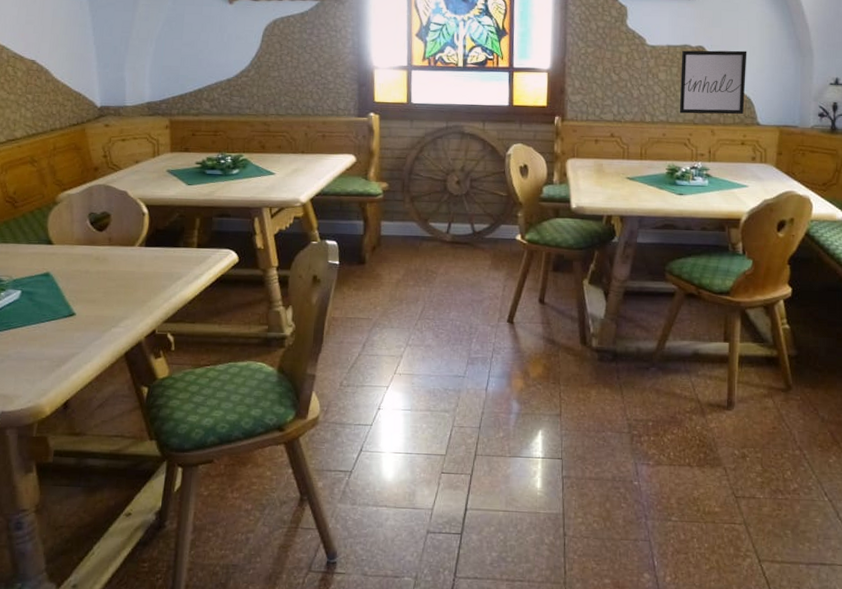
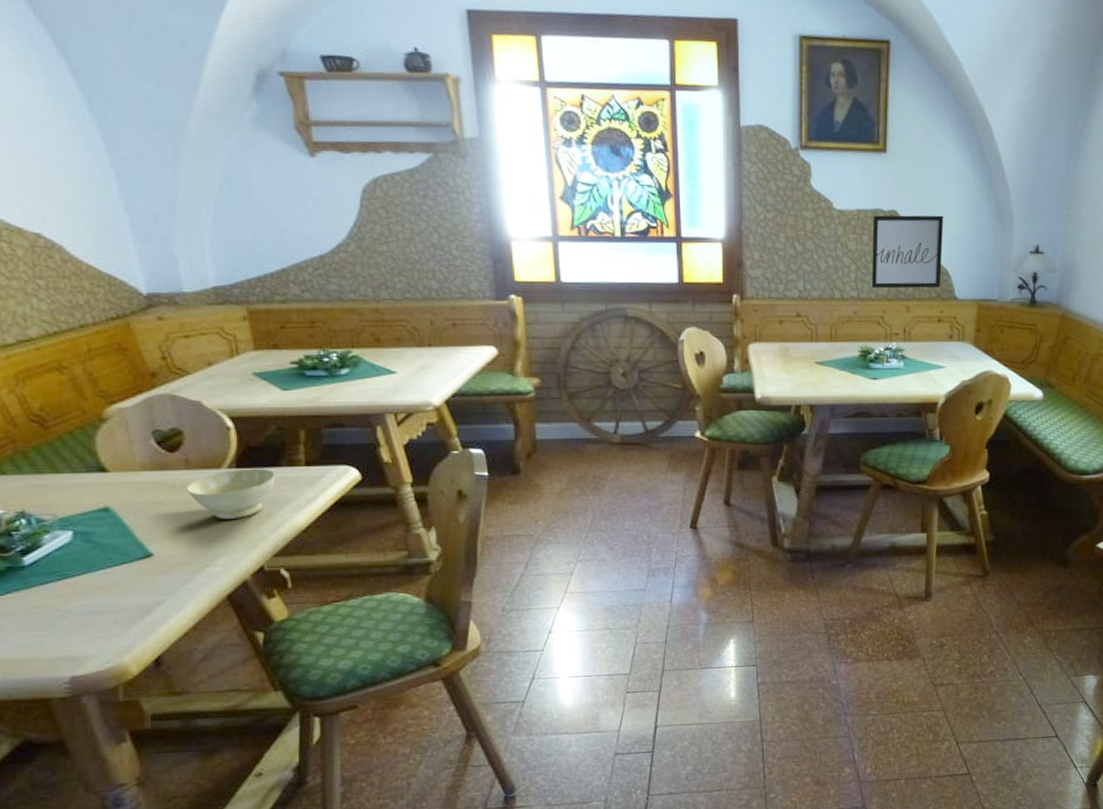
bowl: none [106,247,173,289] -> present [186,468,275,519]

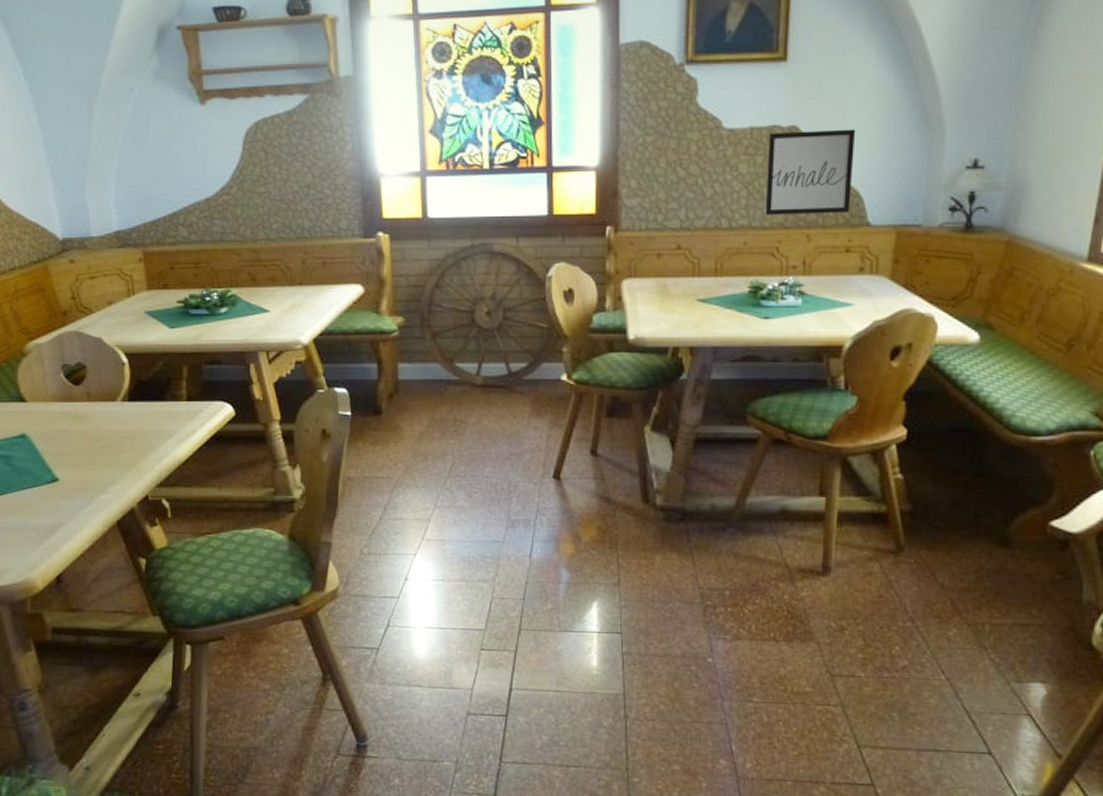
bowl: present [186,468,275,519] -> none [87,402,160,449]

